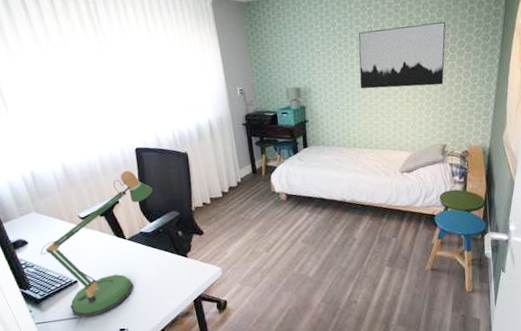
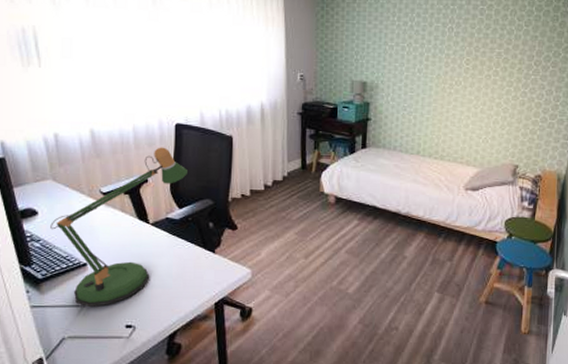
wall art: present [358,21,446,89] -> none [432,31,534,99]

